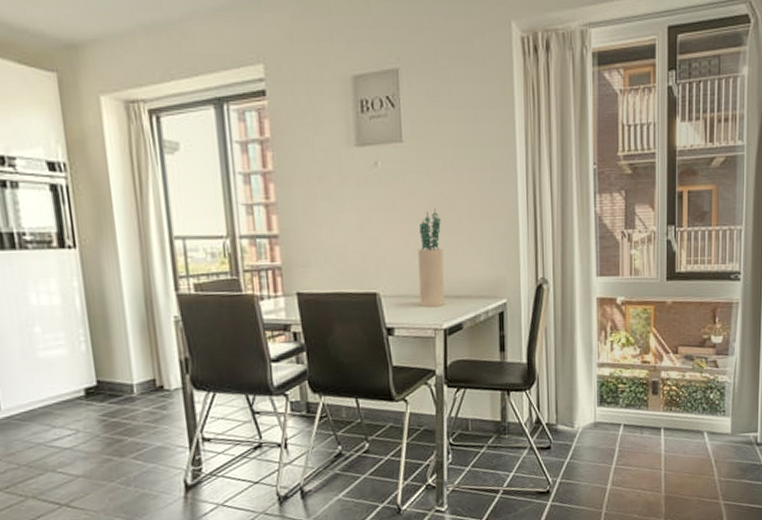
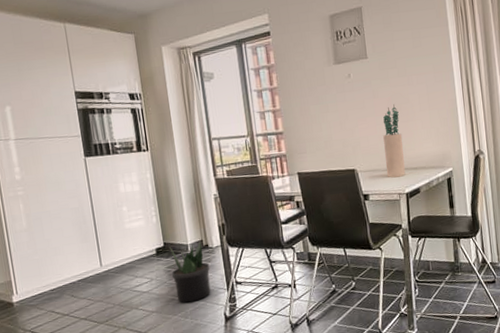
planter: none [106,380,166,465] -> present [169,241,211,303]

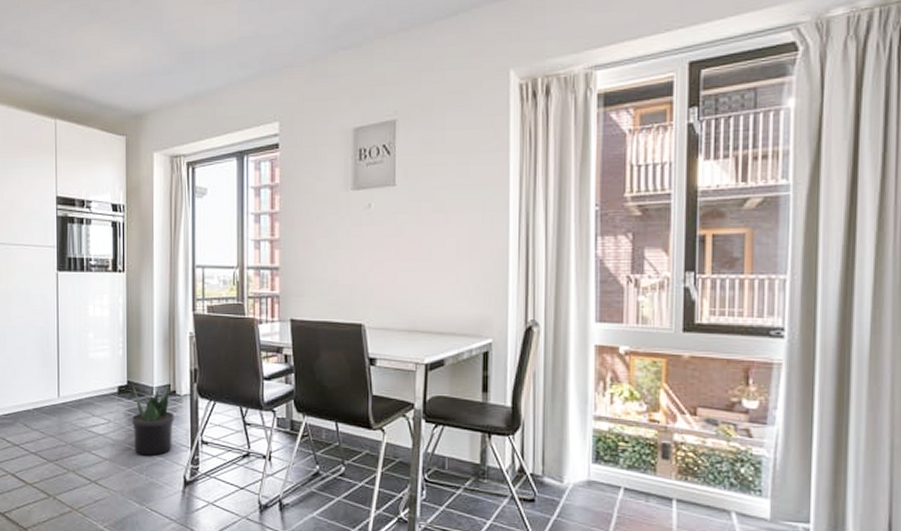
vase: present [383,104,406,178] -> none [402,247,429,342]

